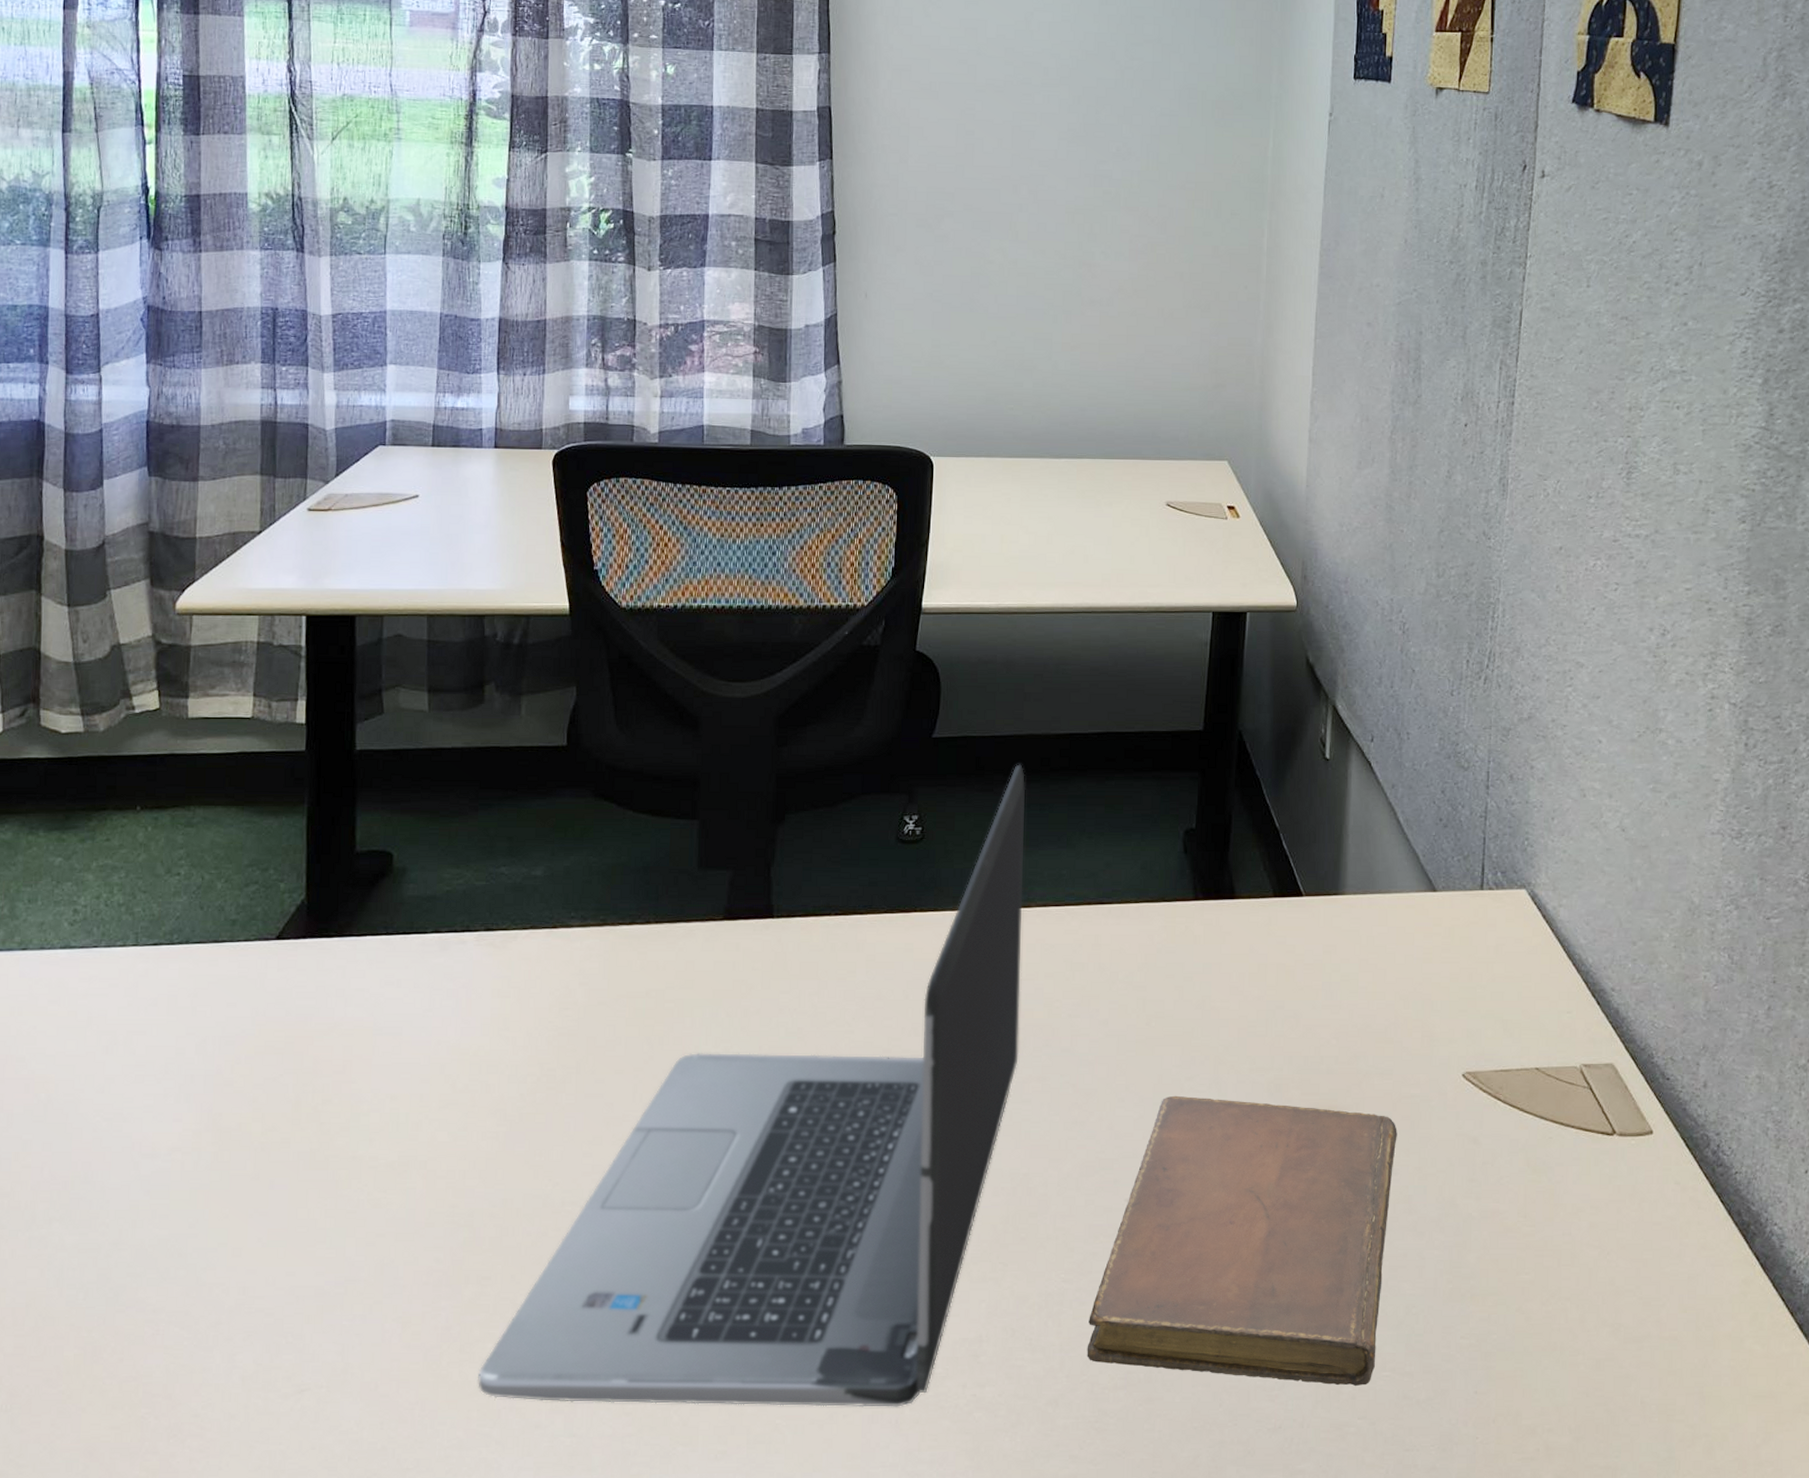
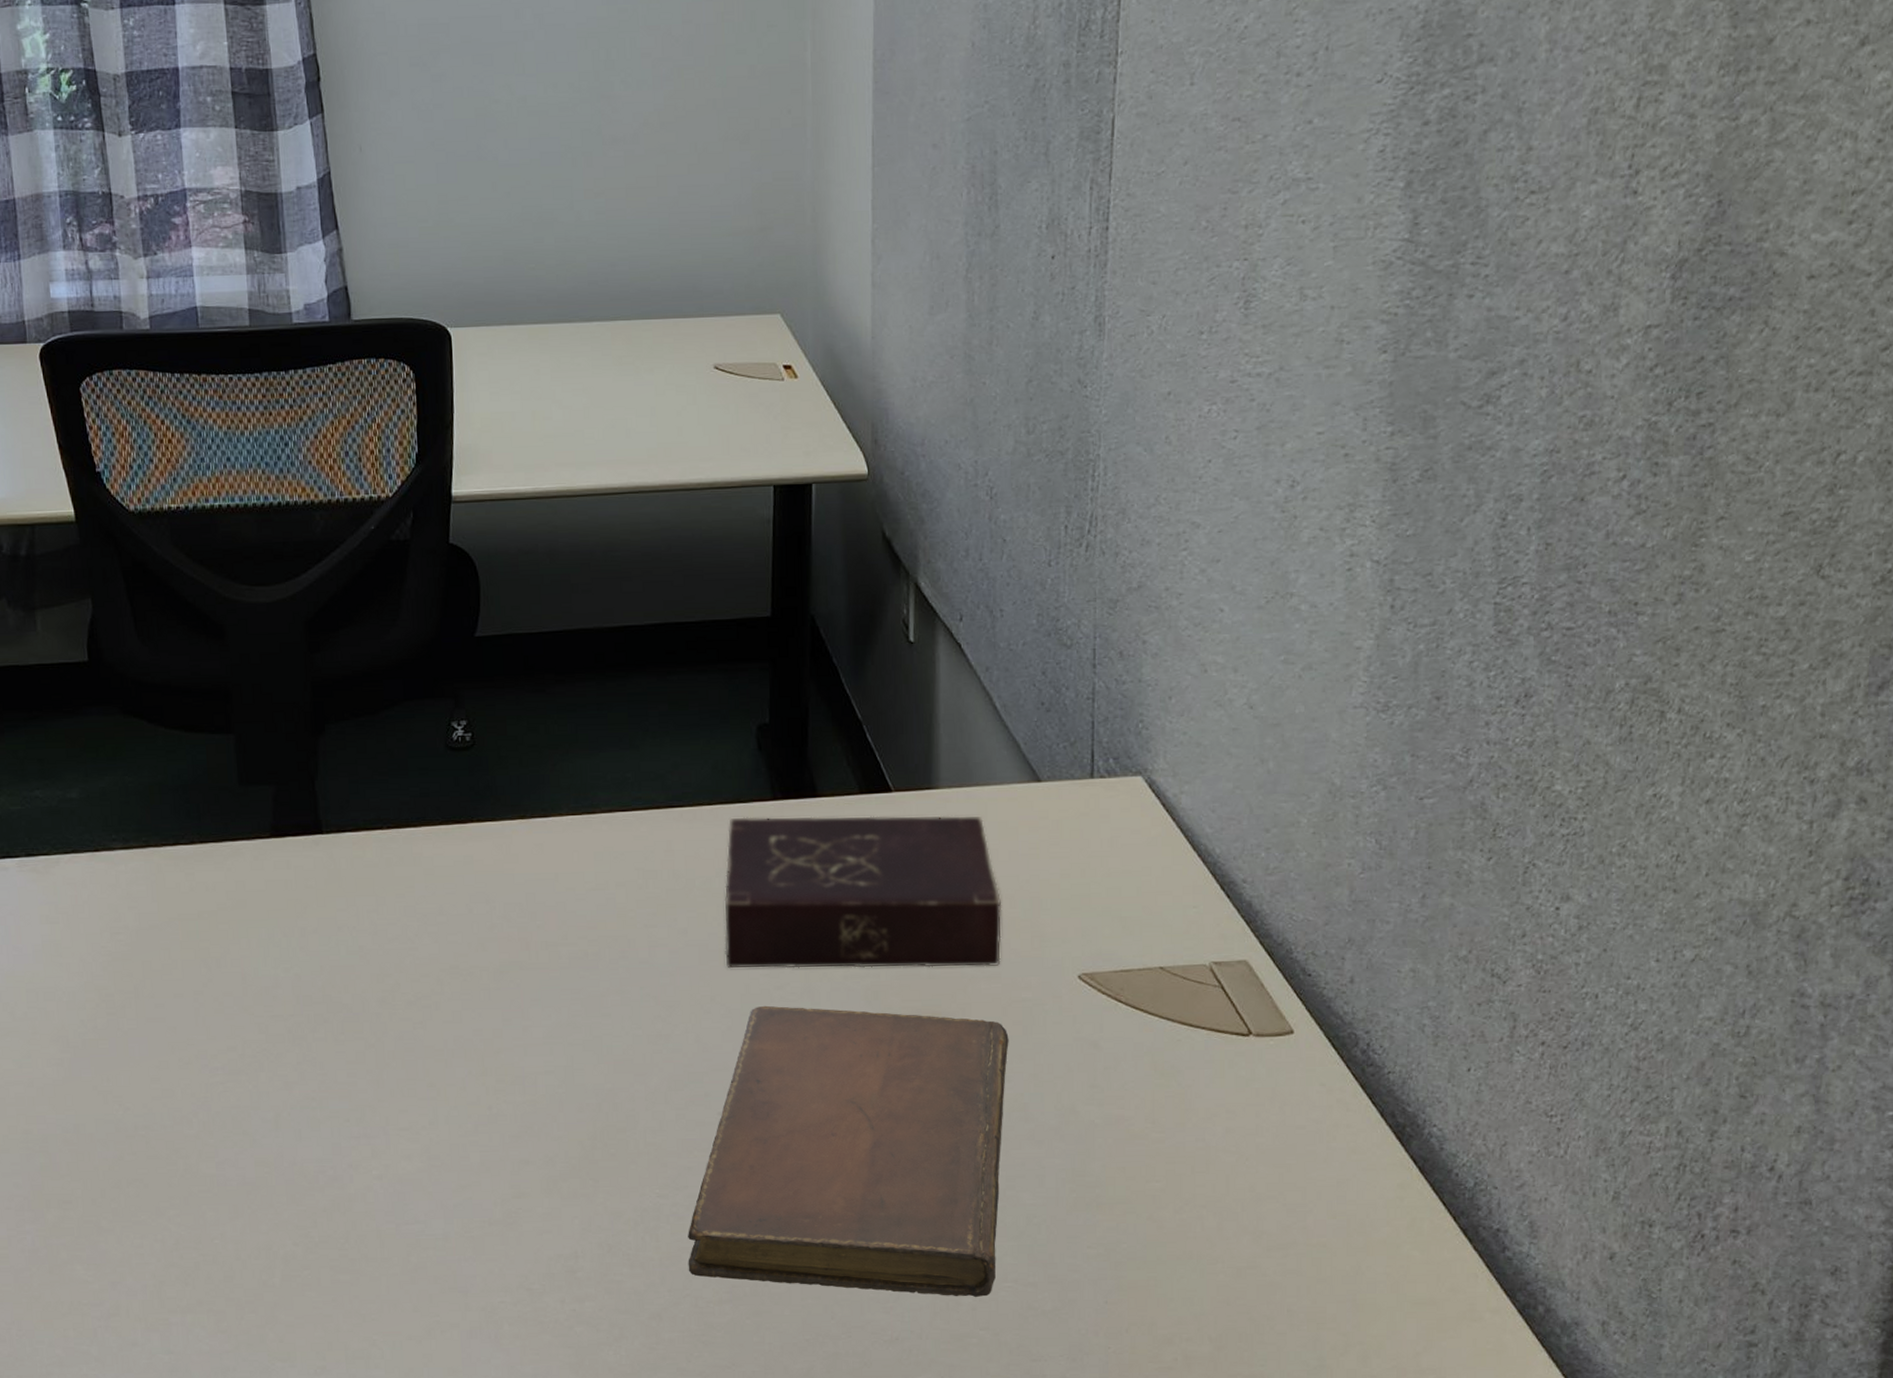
laptop computer: present [478,764,1026,1407] -> none [70,661,594,1323]
book: none [1141,915,1396,1063] -> present [724,816,1002,969]

